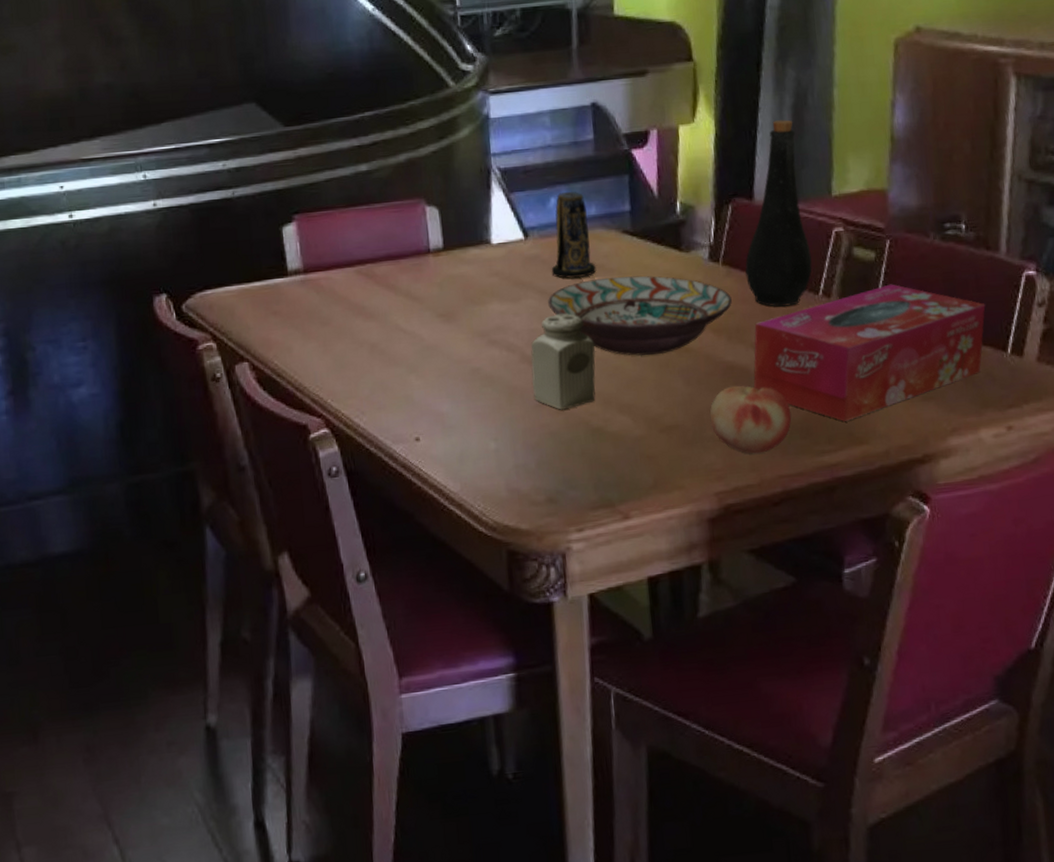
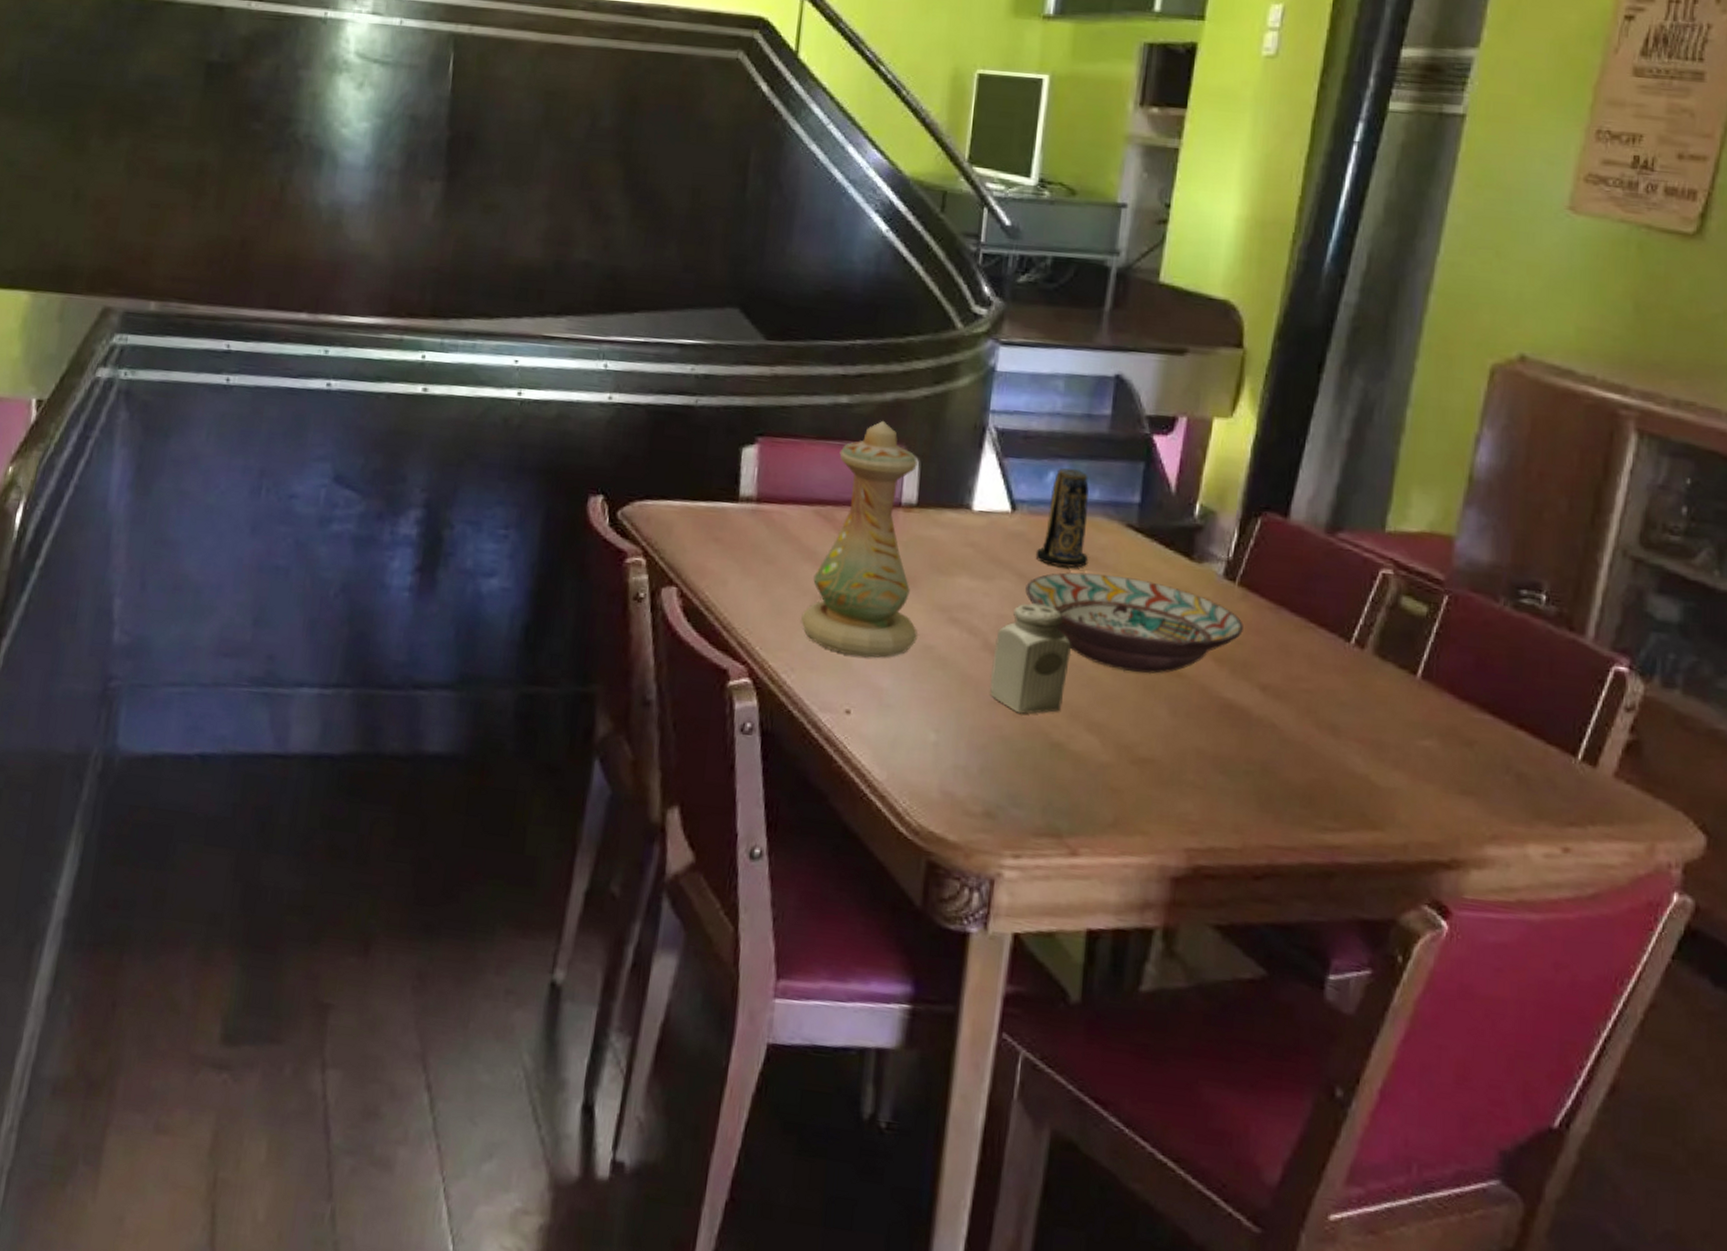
vase: none [362,179,465,391] -> present [801,420,918,658]
fruit: present [709,385,792,454] -> none [1193,727,1294,814]
bottle: present [745,120,813,307] -> none [1265,432,1353,649]
tissue box: present [753,284,986,422] -> none [1252,647,1558,799]

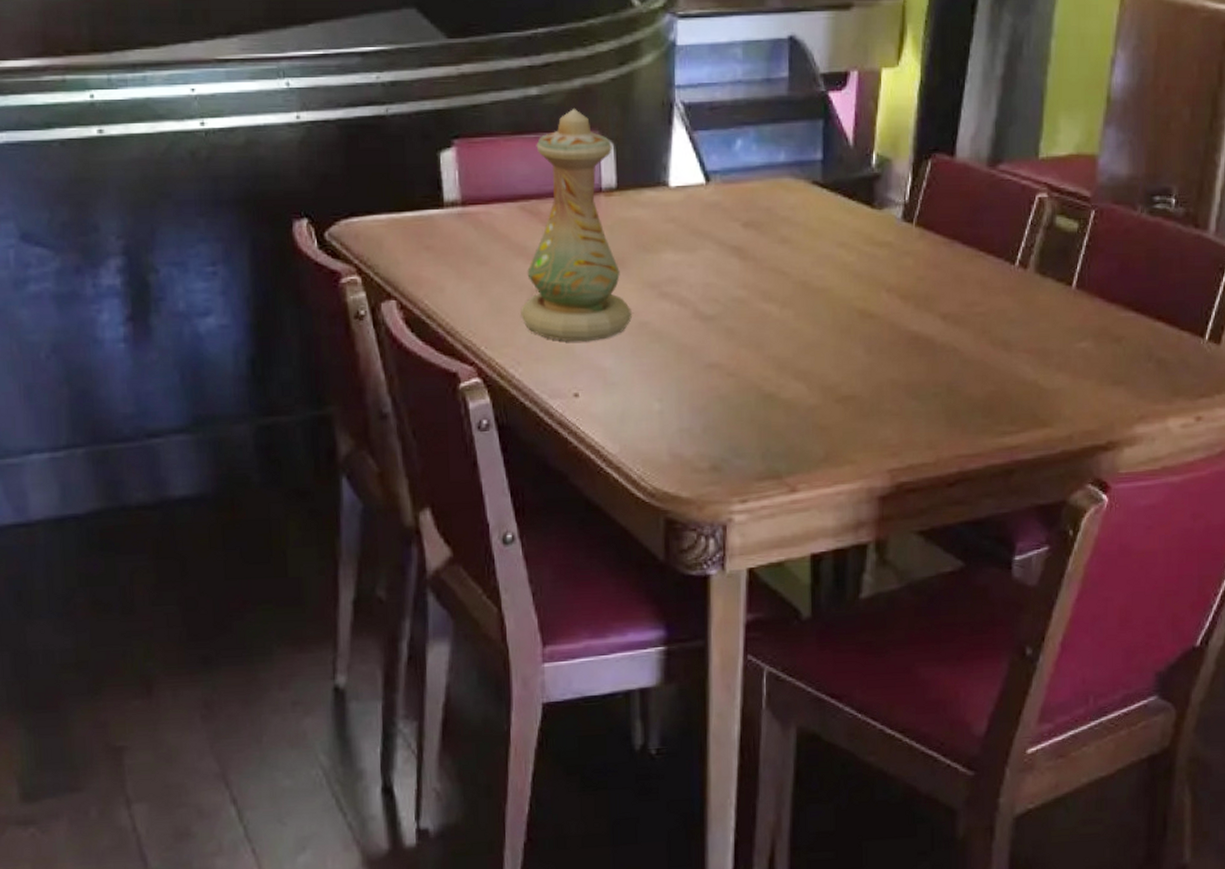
salt shaker: present [989,603,1071,714] -> none [703,268,773,373]
decorative bowl: present [1025,572,1243,675] -> none [726,231,923,320]
candle: present [1035,468,1090,568] -> none [732,133,781,230]

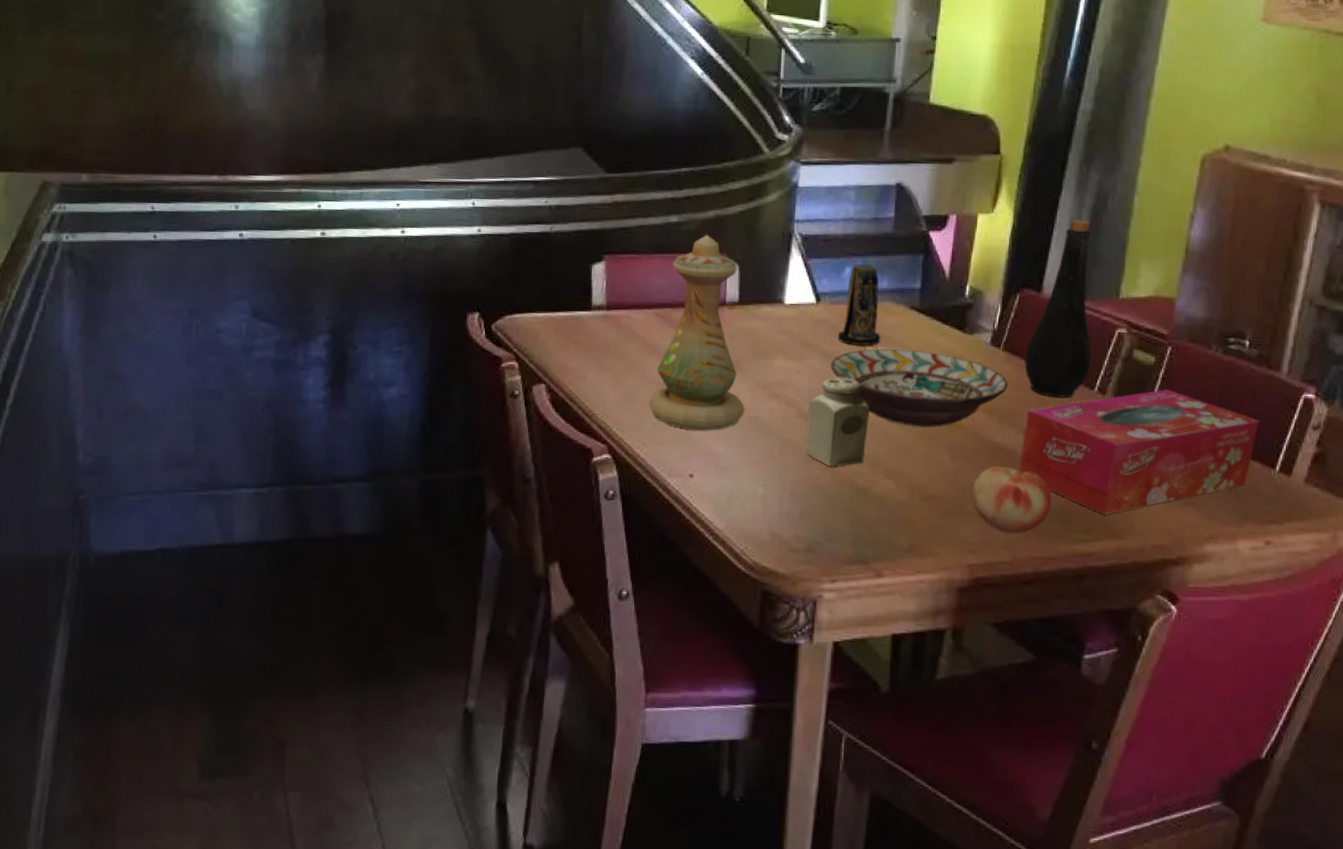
salt shaker: none [703,268,773,373] -> present [805,377,870,467]
decorative bowl: none [726,231,923,320] -> present [831,348,1008,428]
candle: none [732,133,781,230] -> present [837,263,881,345]
fruit: none [889,357,975,431] -> present [972,466,1052,533]
tissue box: none [937,258,1187,402] -> present [1018,389,1259,514]
bottle: none [940,70,1011,275] -> present [1025,220,1092,398]

